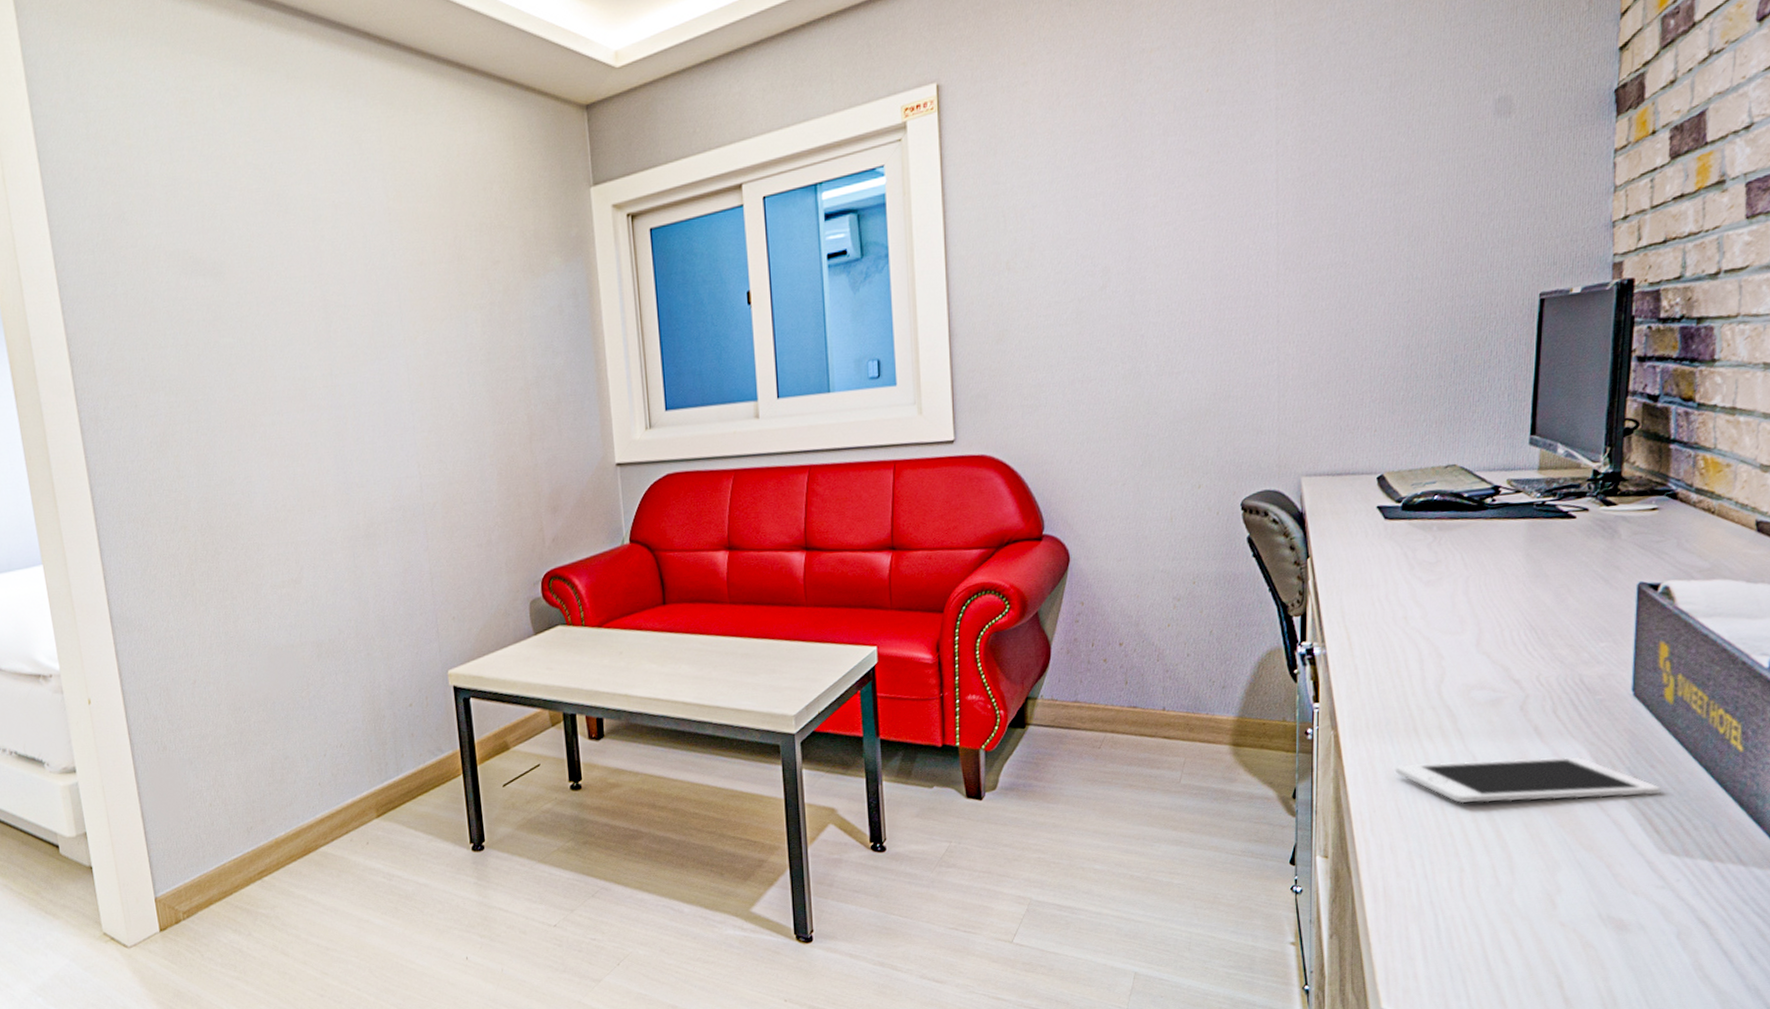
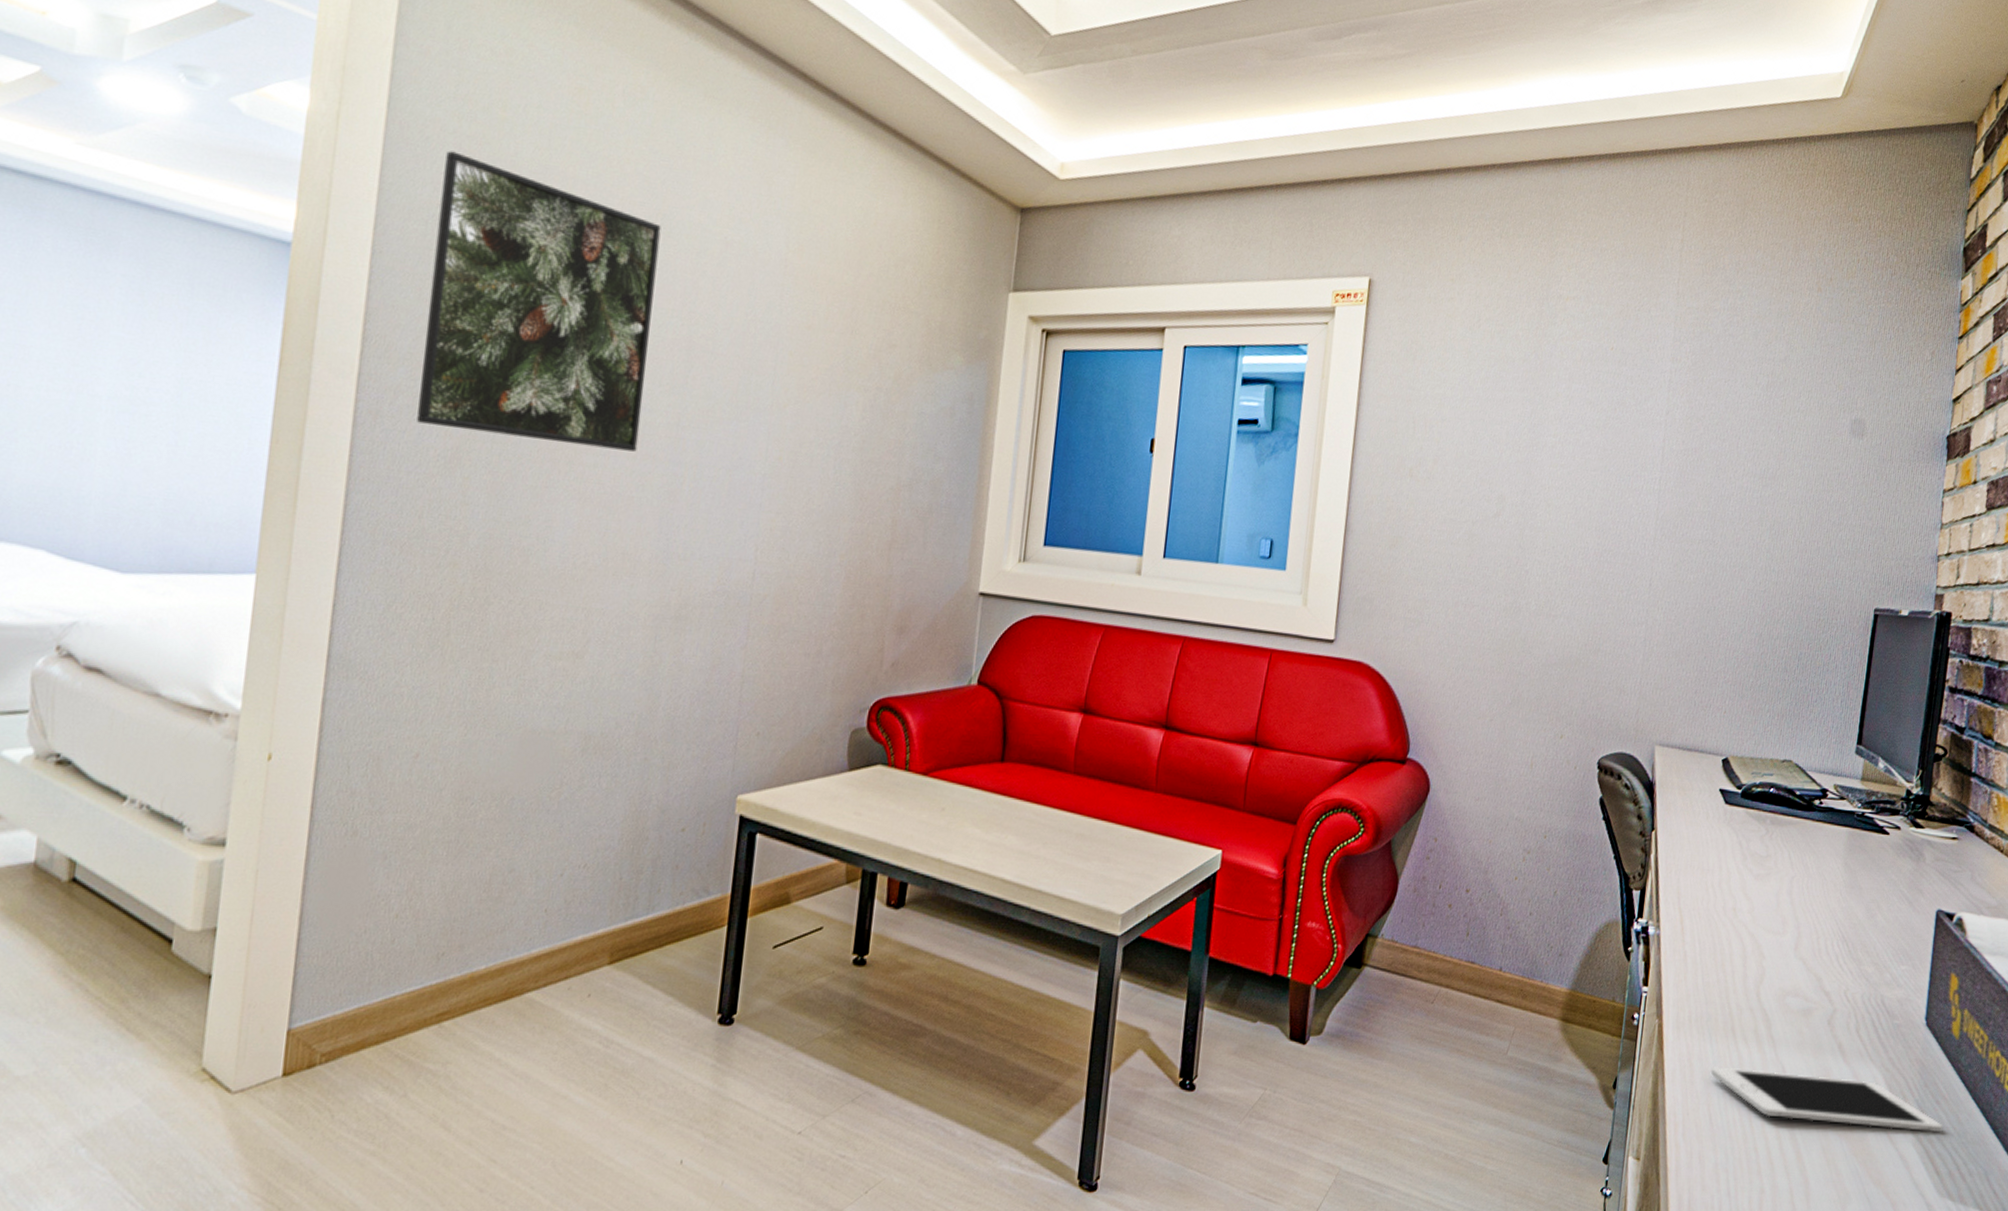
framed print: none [93,185,303,419] -> present [417,150,661,452]

